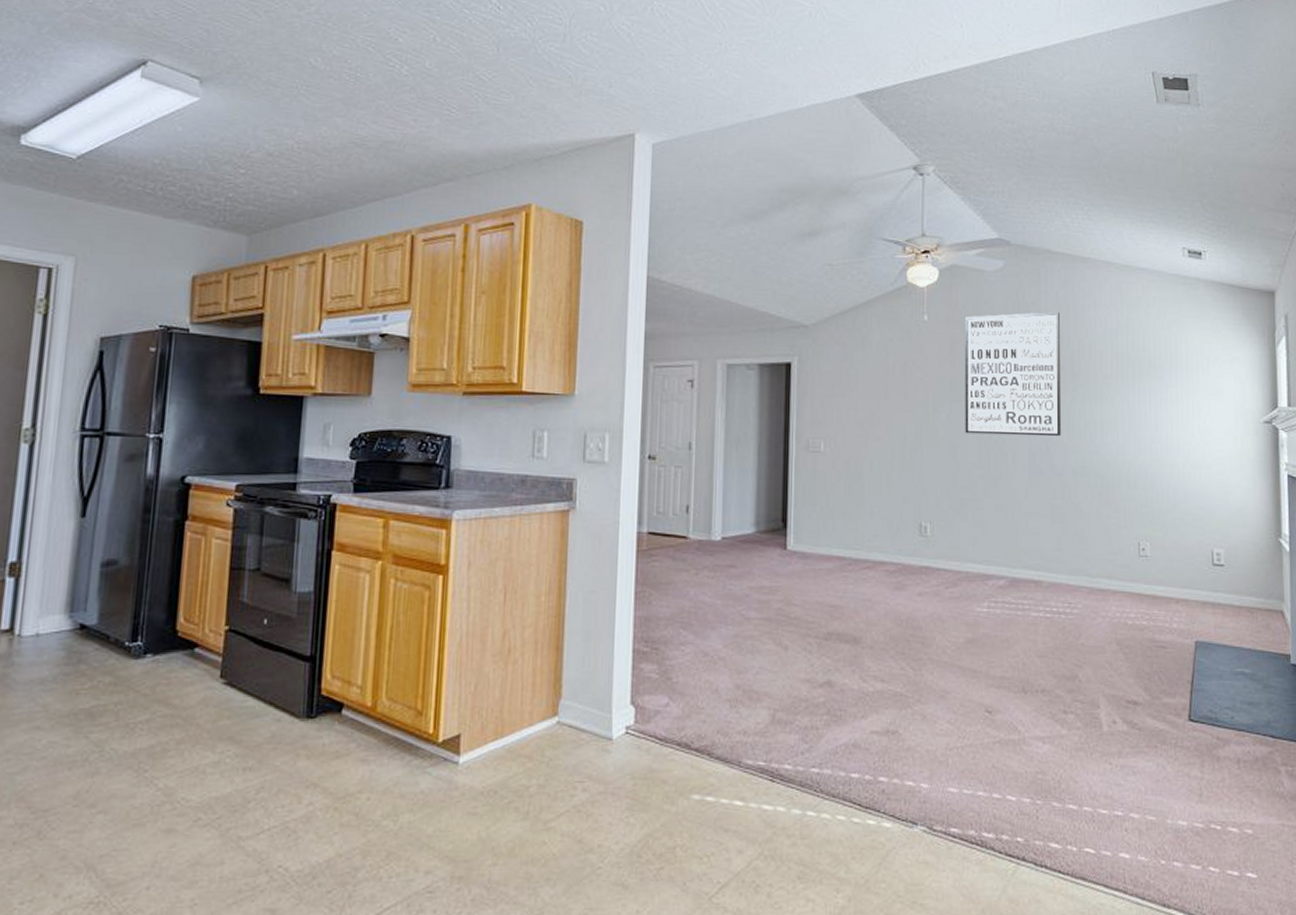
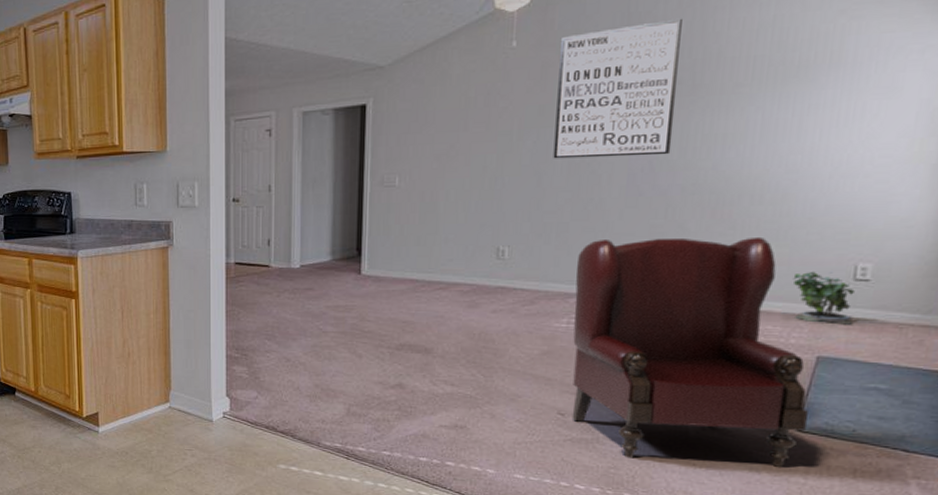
armchair: none [992,519,1196,763] -> present [572,236,808,468]
potted plant: none [1168,555,1218,609] -> present [793,271,855,325]

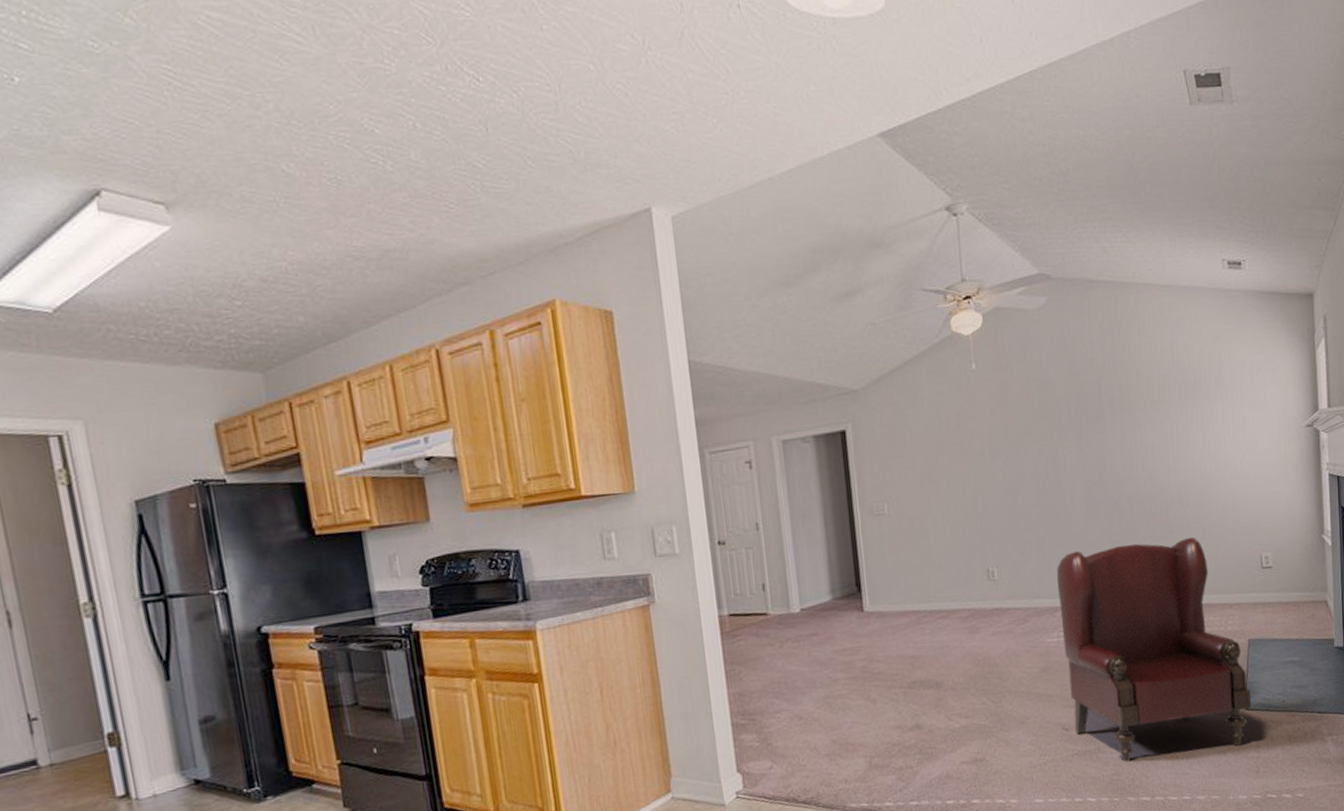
wall art: present [553,18,682,159] -> none [1013,342,1115,477]
potted plant: present [793,271,855,325] -> none [1220,561,1268,609]

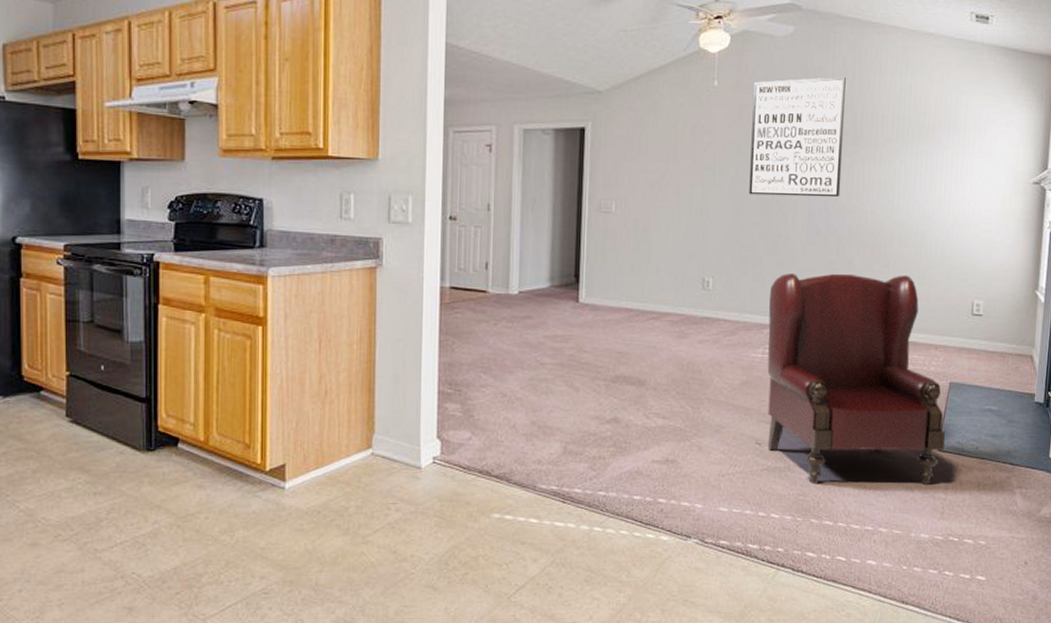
wall art: none [1013,342,1115,477] -> present [749,76,846,198]

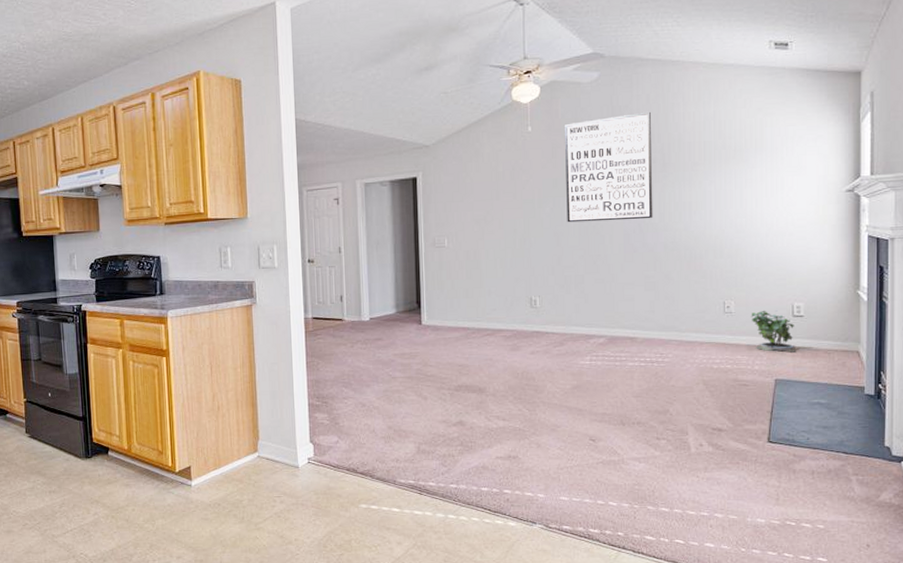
armchair: present [767,273,945,486] -> none [592,283,774,475]
potted plant: none [931,306,973,354] -> present [751,309,797,353]

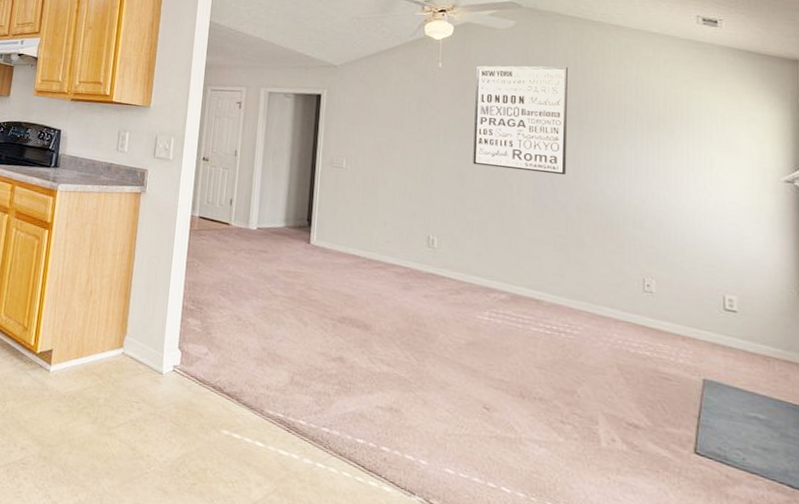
potted plant: present [751,309,797,353] -> none [674,296,729,352]

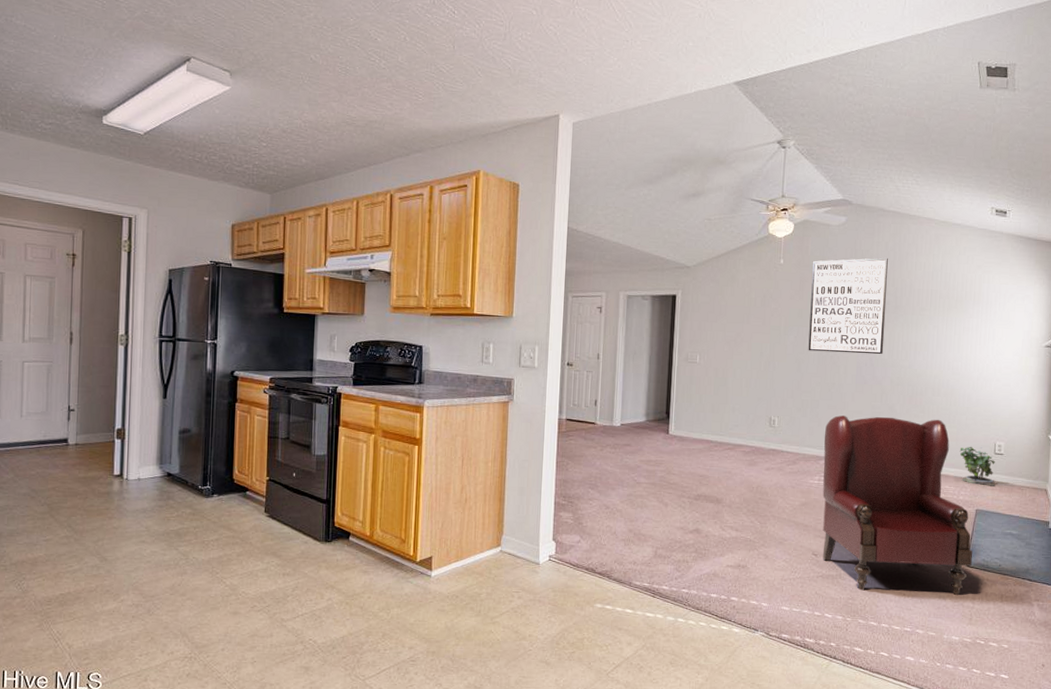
armchair: none [494,242,702,492] -> present [822,415,972,596]
potted plant: none [674,296,729,352] -> present [959,446,996,486]

